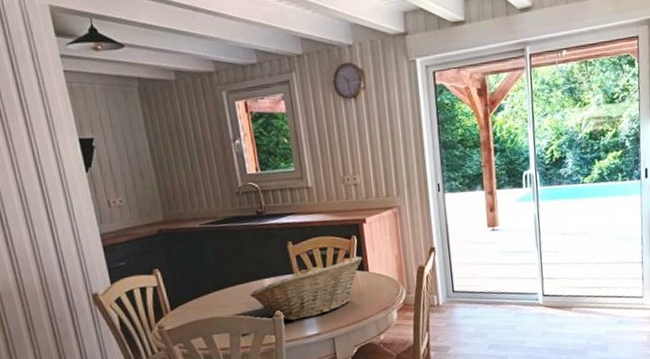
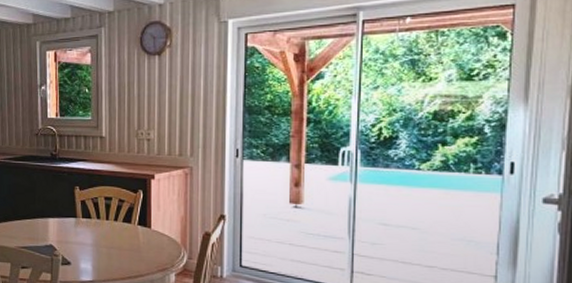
fruit basket: present [250,256,363,321] -> none [34,210,146,264]

